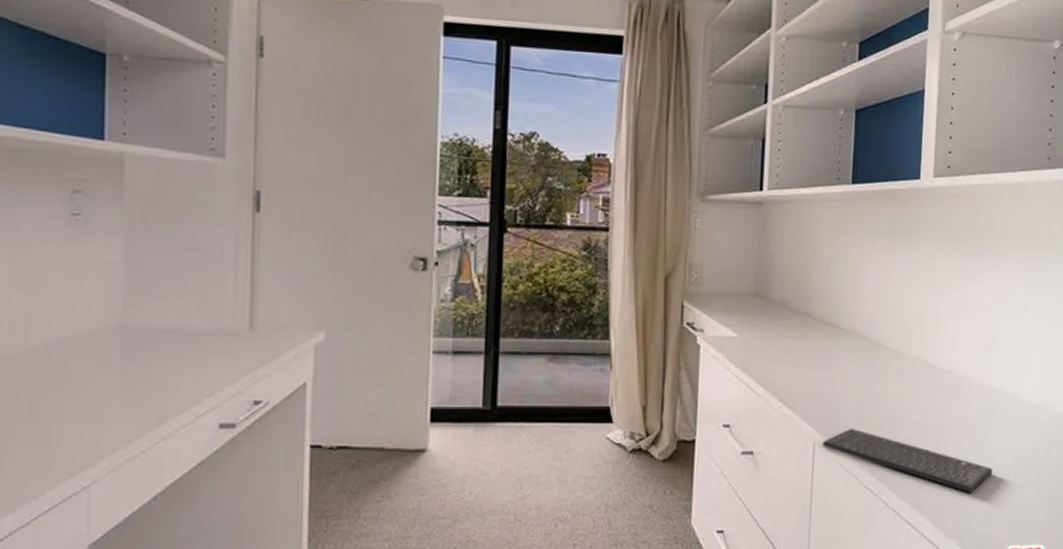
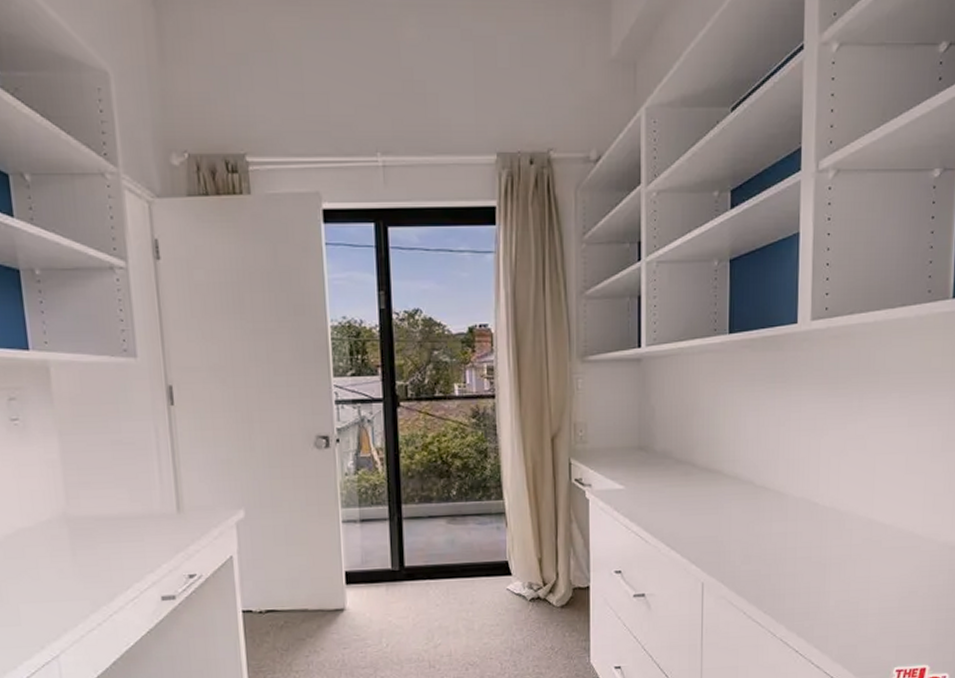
keyboard: present [823,428,993,492] -> none [711,567,878,620]

